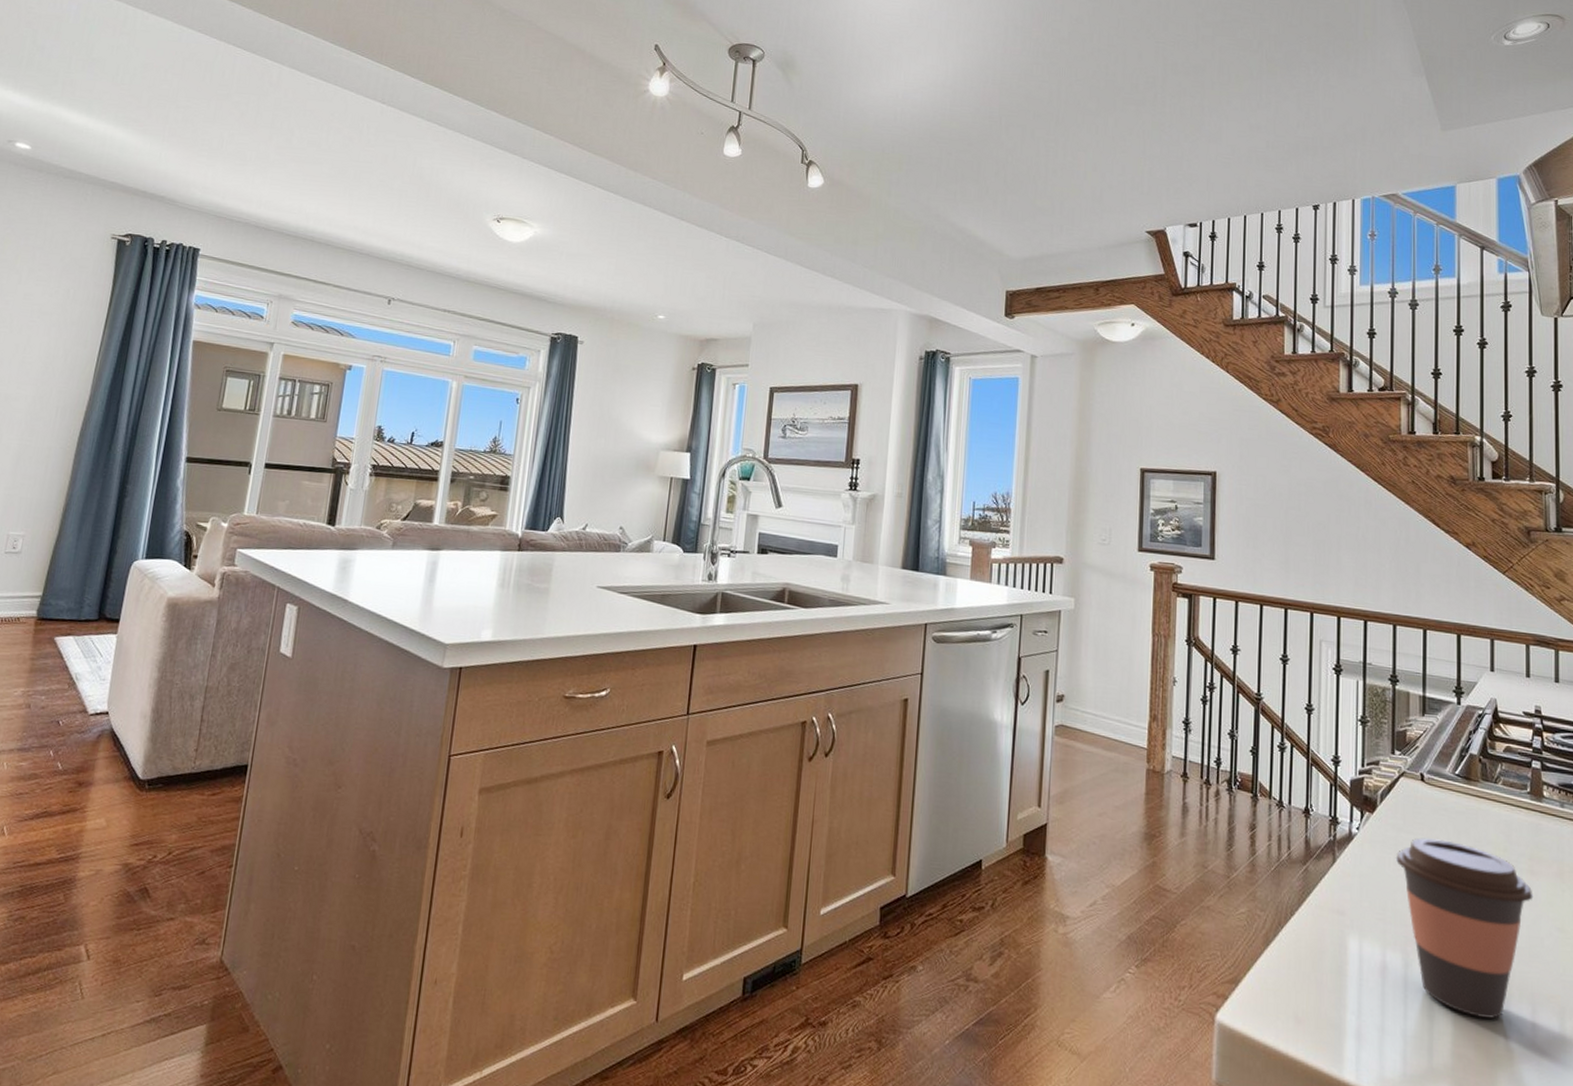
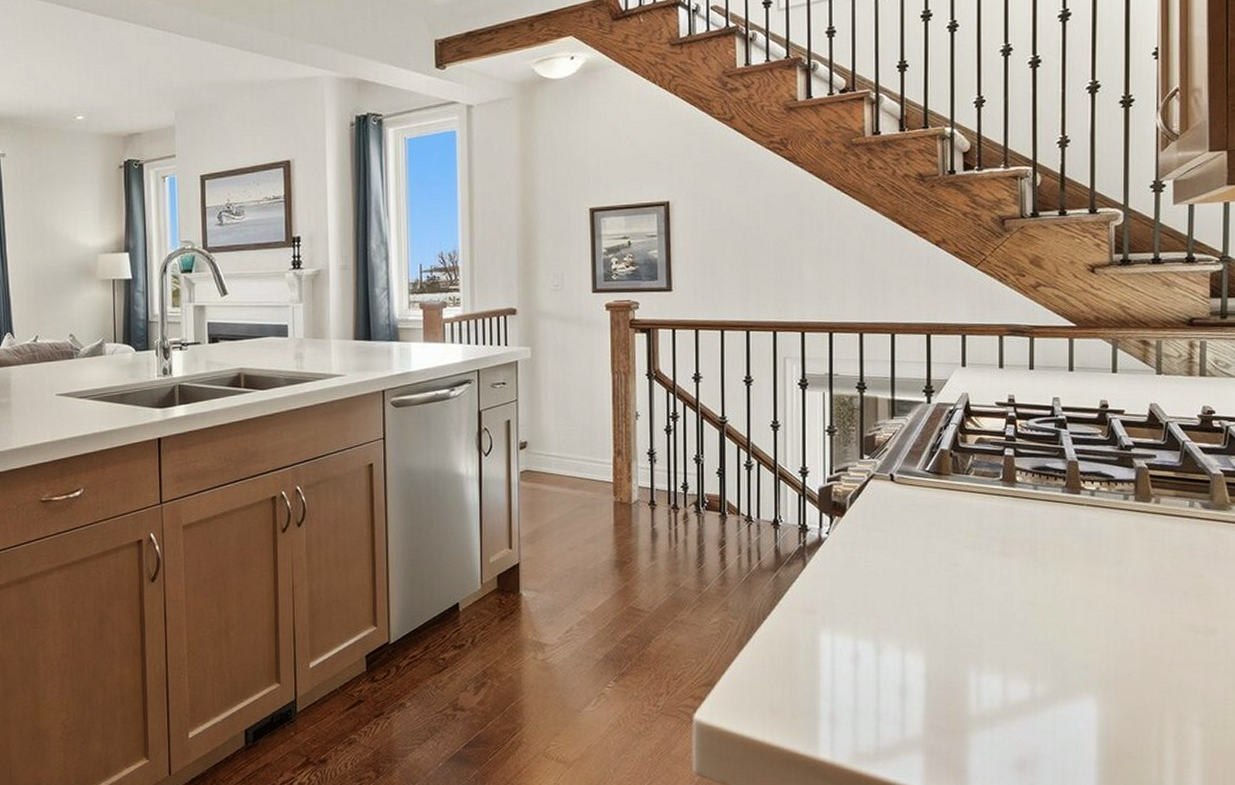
coffee cup: present [1395,837,1533,1019] -> none [865,533,1005,690]

